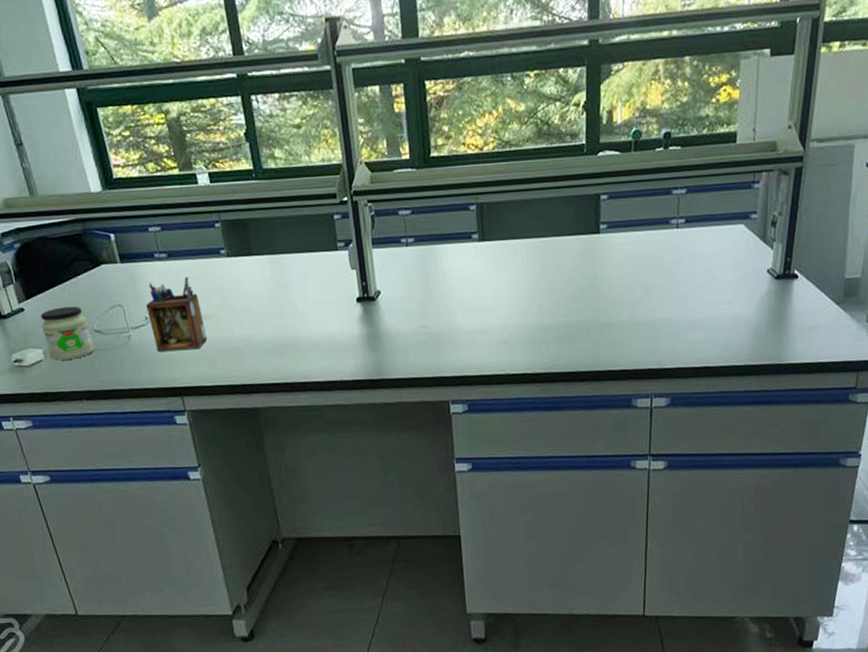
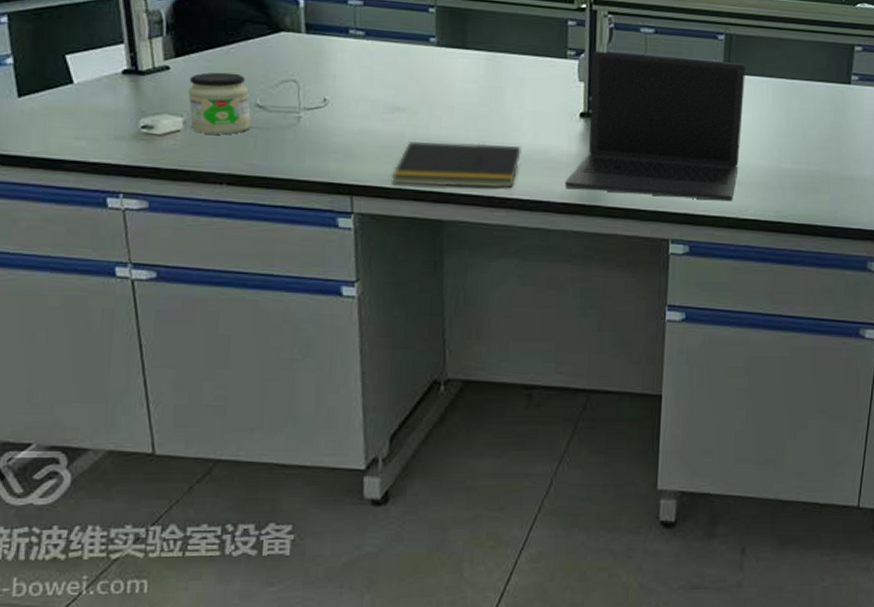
desk organizer: present [146,276,208,351] -> none [327,60,397,143]
notepad: none [209,335,313,383] -> present [391,142,522,189]
laptop: none [352,230,503,367] -> present [564,50,746,202]

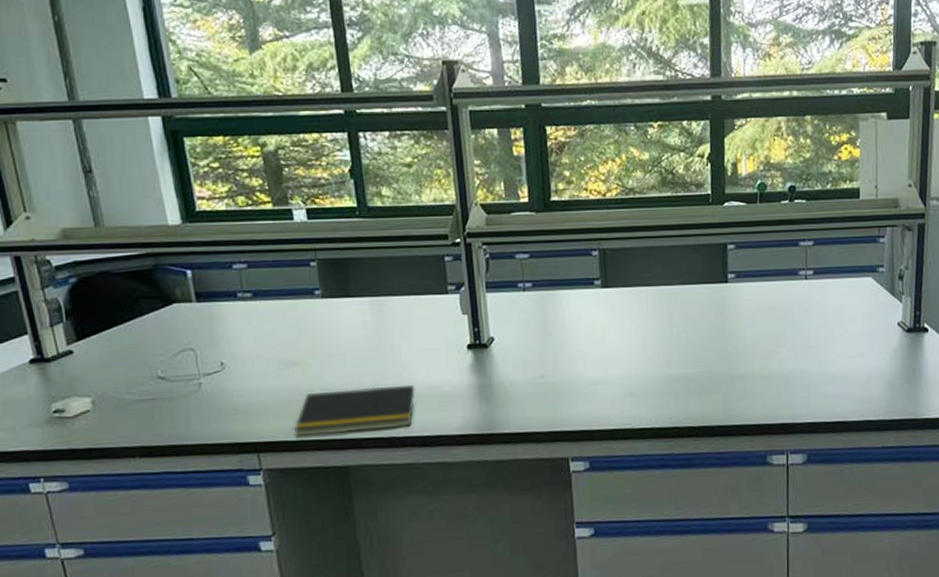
jar: present [188,72,252,135] -> none [92,349,156,411]
laptop: present [564,50,746,202] -> none [461,276,628,420]

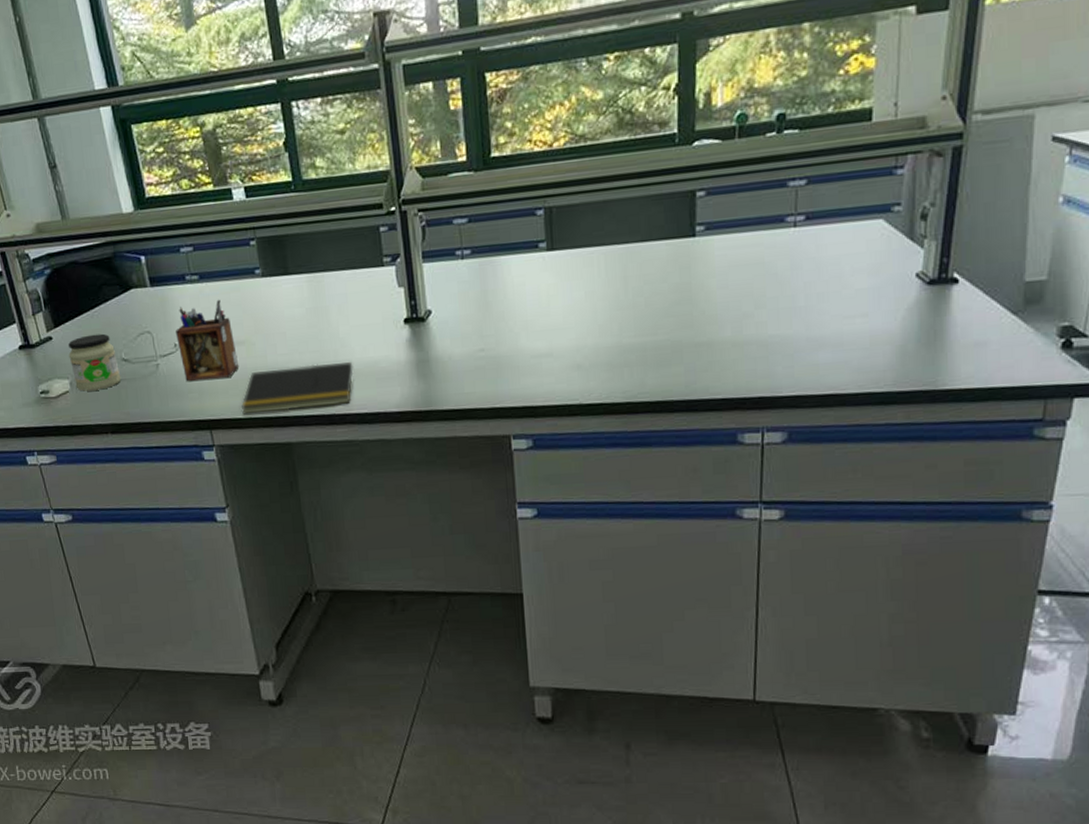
jar: none [92,349,156,411] -> present [68,333,121,391]
desk organizer: none [223,318,294,401] -> present [176,299,239,381]

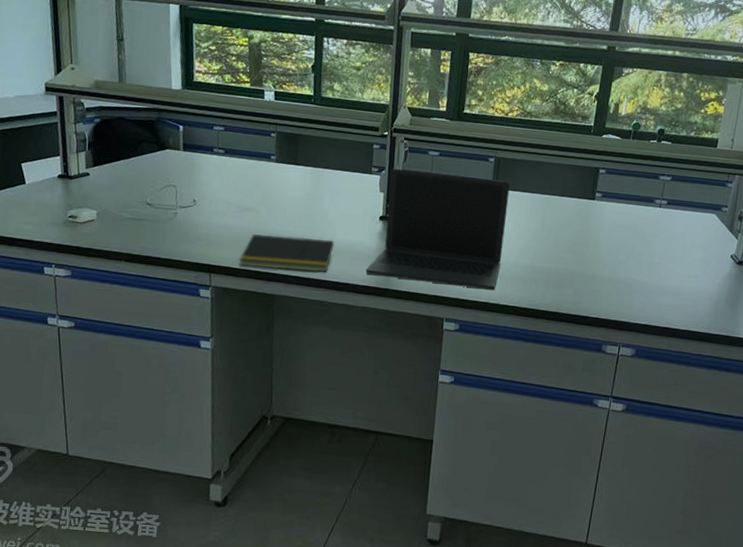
jar: present [68,333,121,391] -> none [101,178,143,224]
desk organizer: present [176,299,239,381] -> none [196,172,244,234]
laptop: none [398,236,576,396] -> present [366,168,510,291]

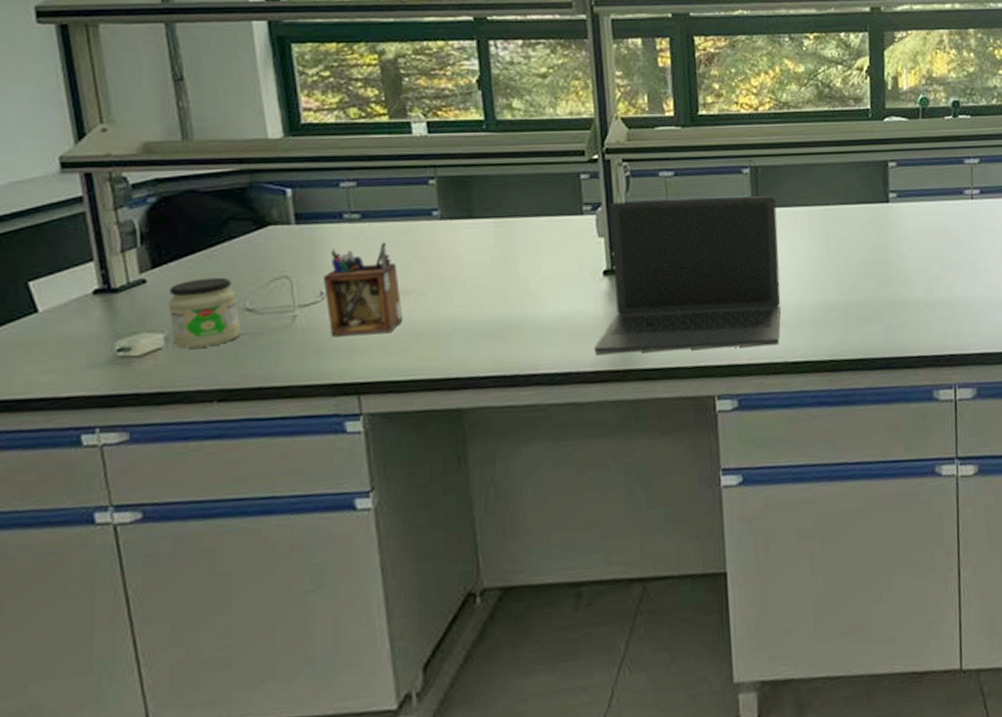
jar: none [101,178,143,224] -> present [168,277,241,349]
desk organizer: none [196,172,244,234] -> present [324,242,404,336]
notepad: present [238,234,335,273] -> none [401,315,543,376]

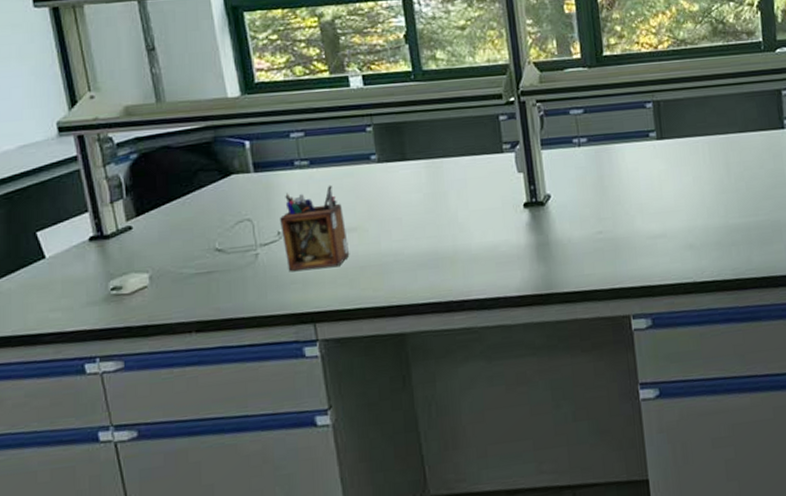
jar: present [168,277,241,349] -> none [151,222,213,286]
laptop: present [594,196,781,354] -> none [518,127,688,280]

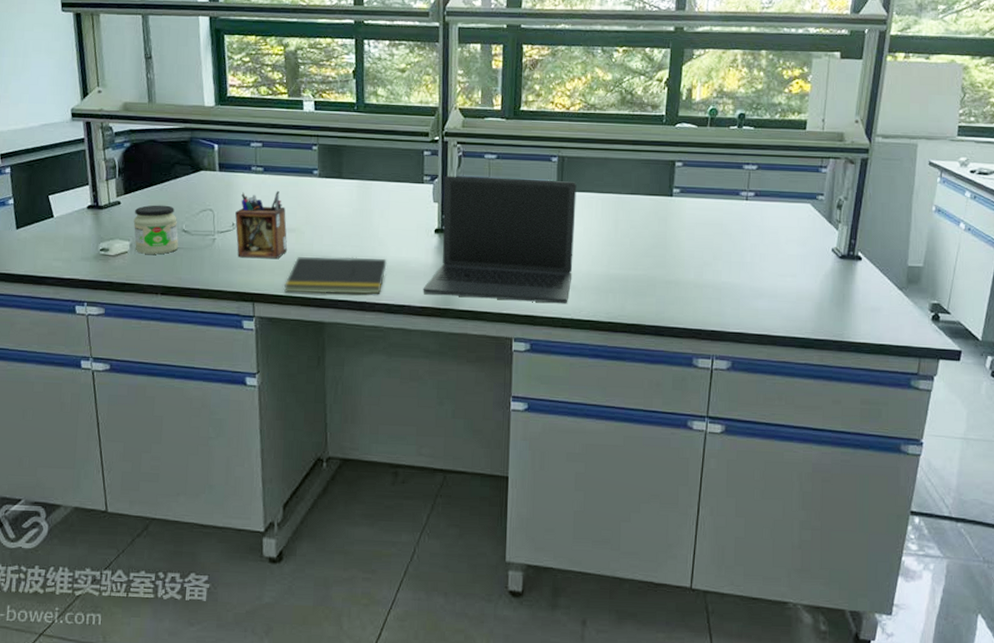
jar: none [151,222,213,286] -> present [133,205,179,255]
notepad: none [349,246,473,305] -> present [283,257,387,295]
laptop: none [518,127,688,280] -> present [423,175,577,304]

